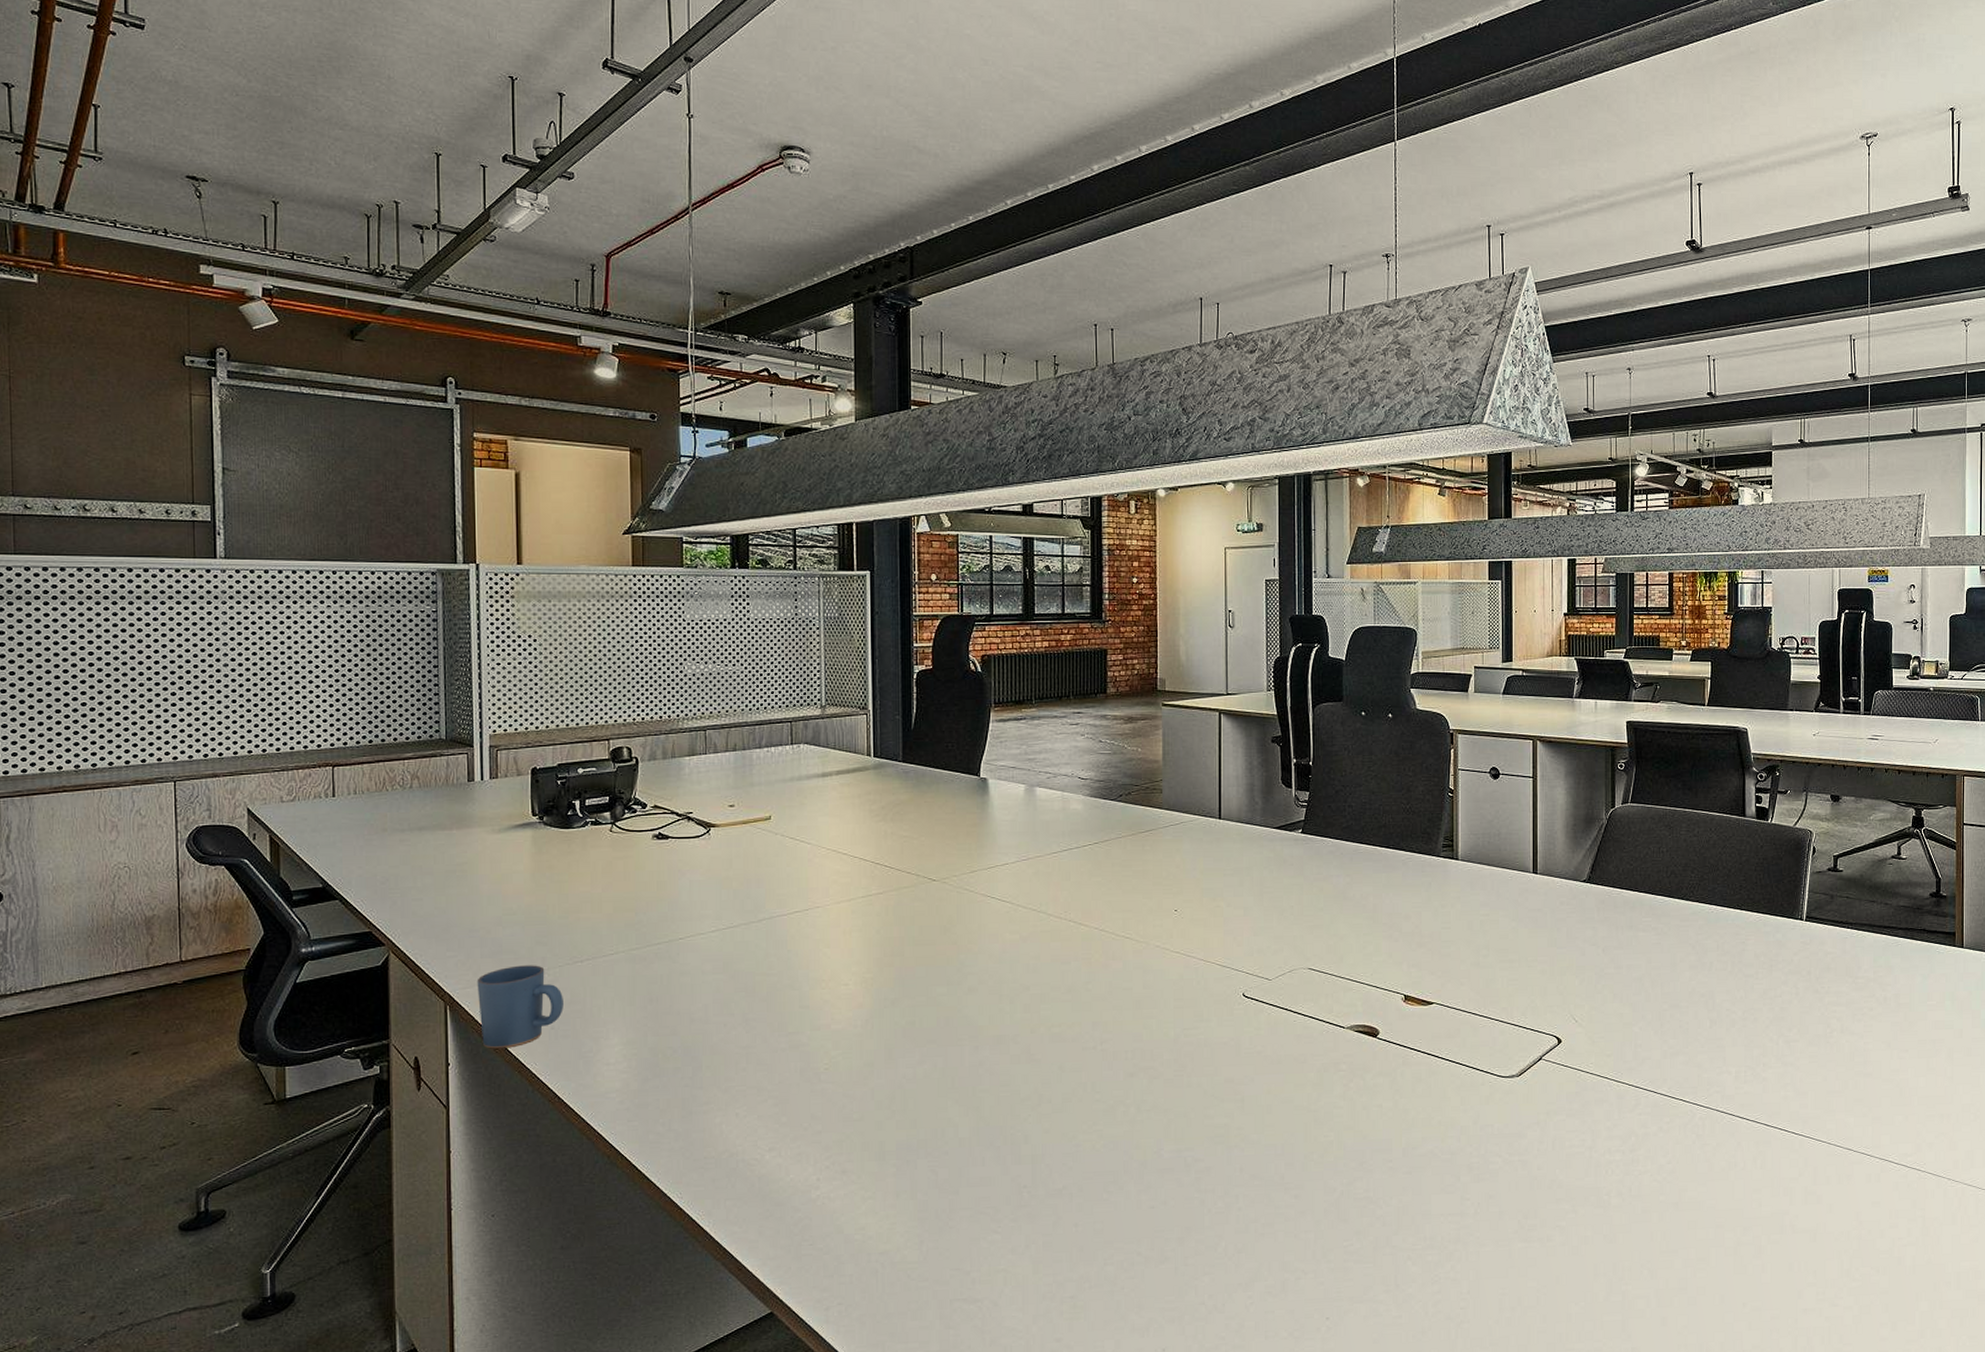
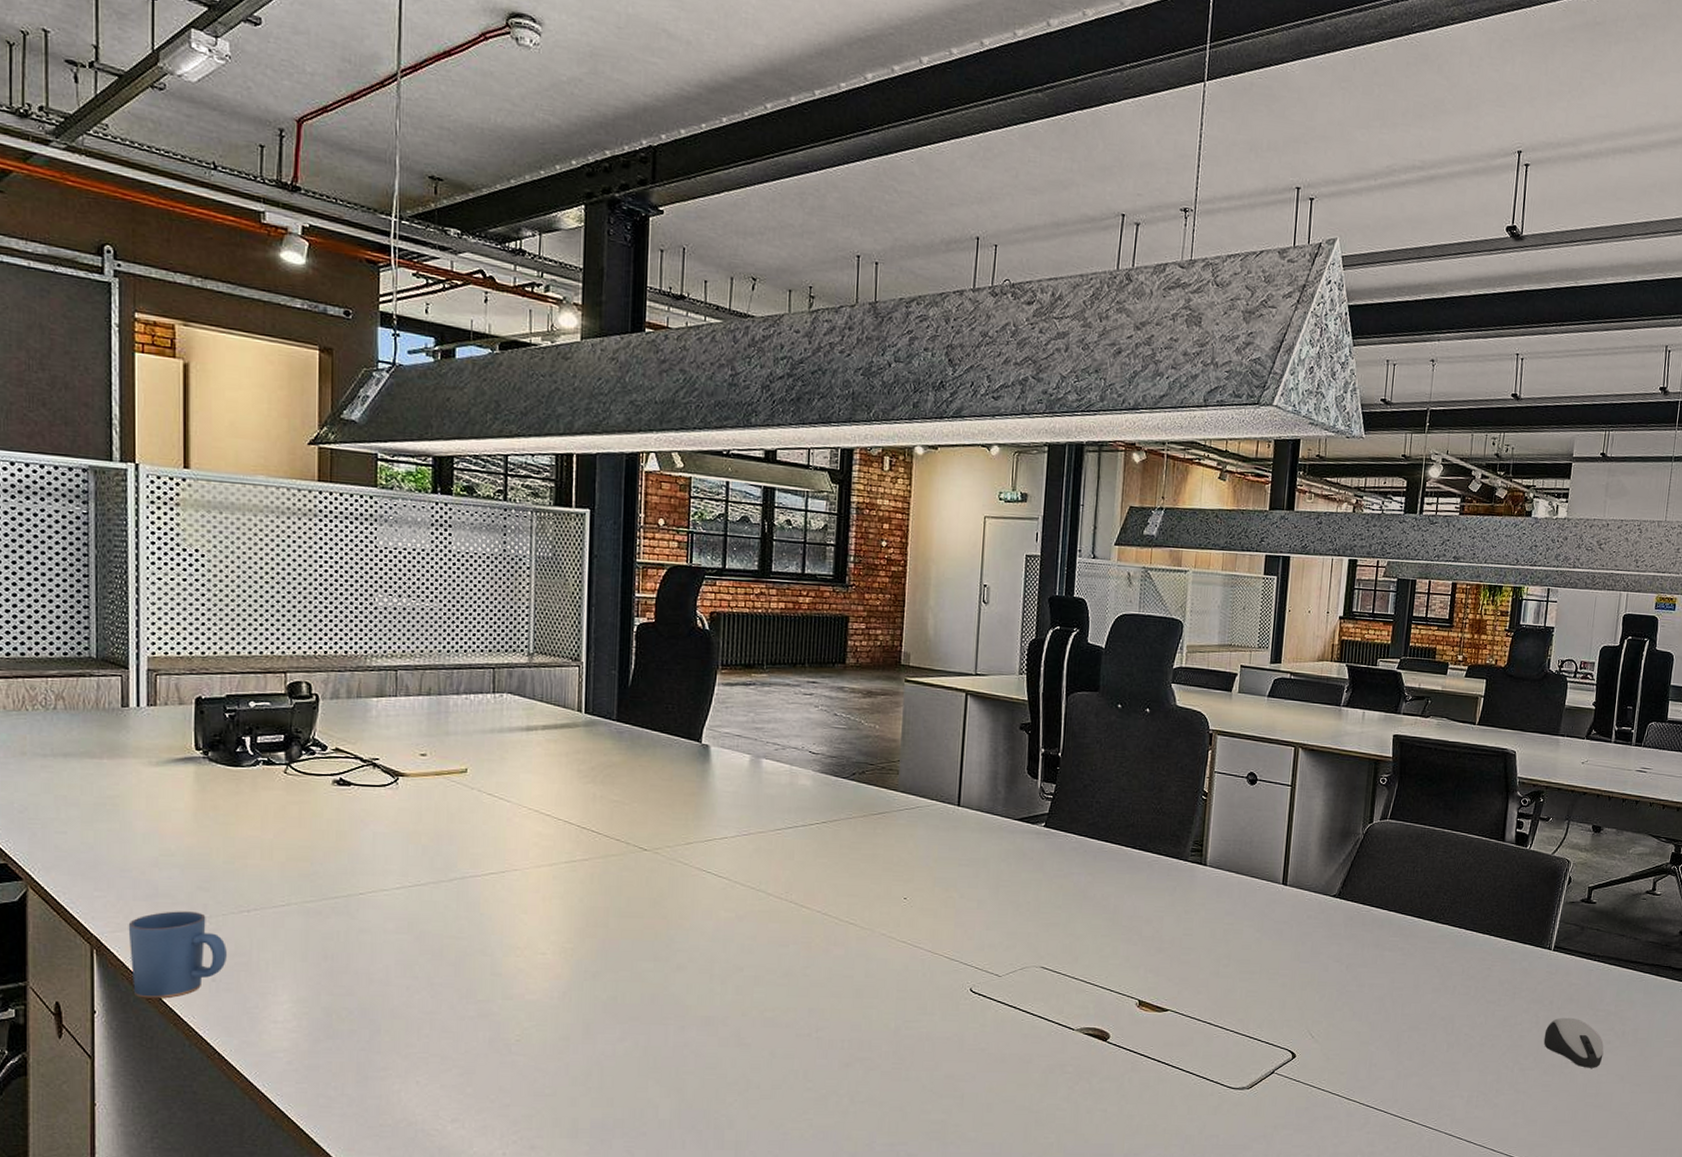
computer mouse: none [1806,987,1867,1037] -> present [1543,1018,1604,1068]

